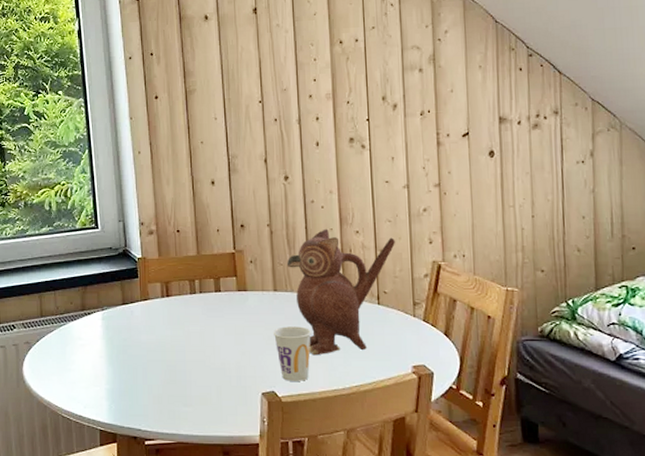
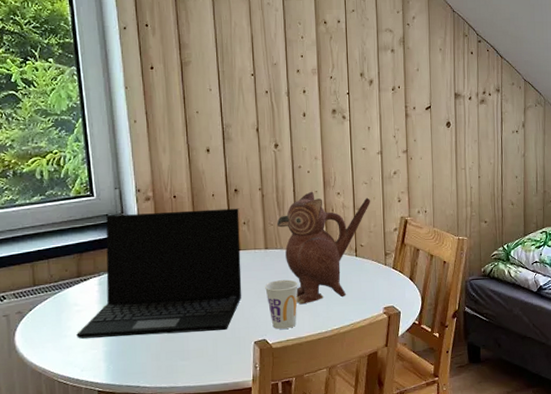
laptop: none [80,245,249,378] -> present [76,208,242,339]

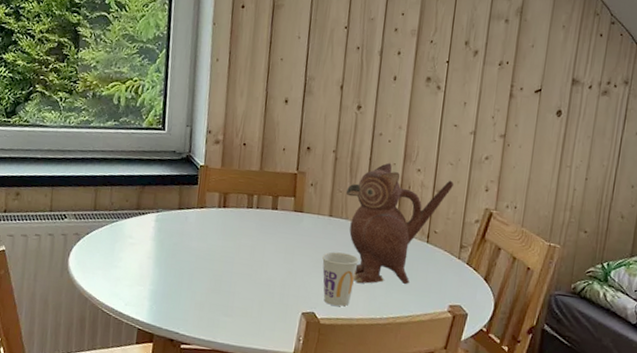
laptop: present [76,208,242,339] -> none [126,152,309,294]

